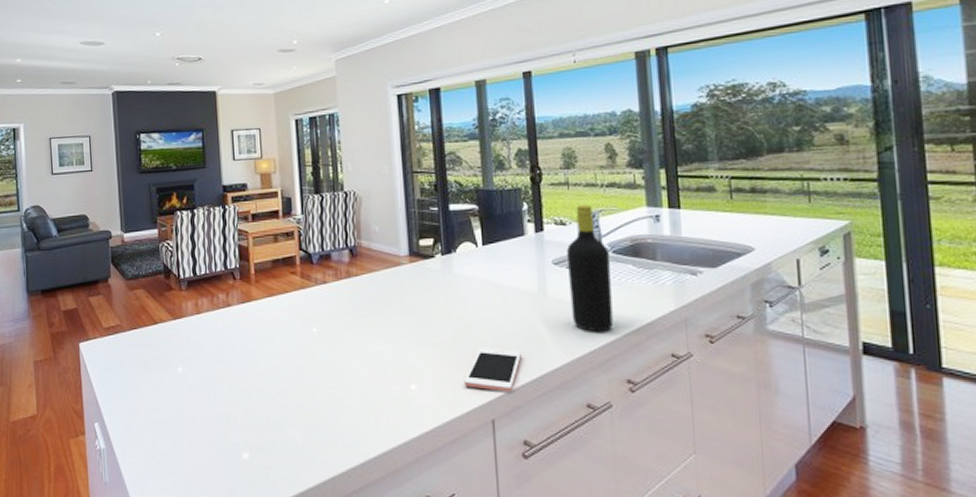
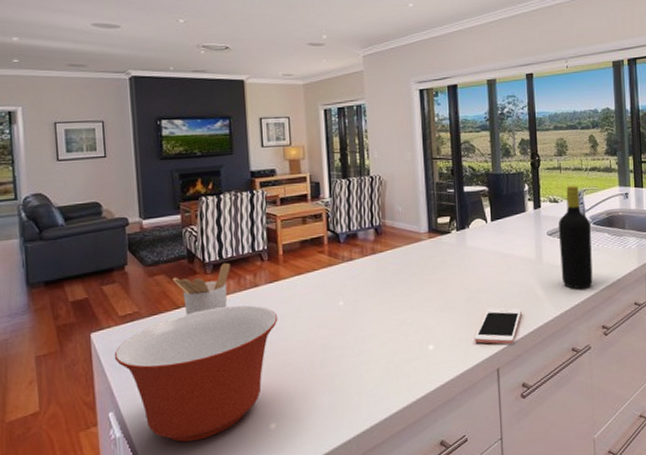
mixing bowl: none [99,325,250,461] -> present [114,305,278,442]
utensil holder: none [150,279,204,332] -> present [172,262,230,316]

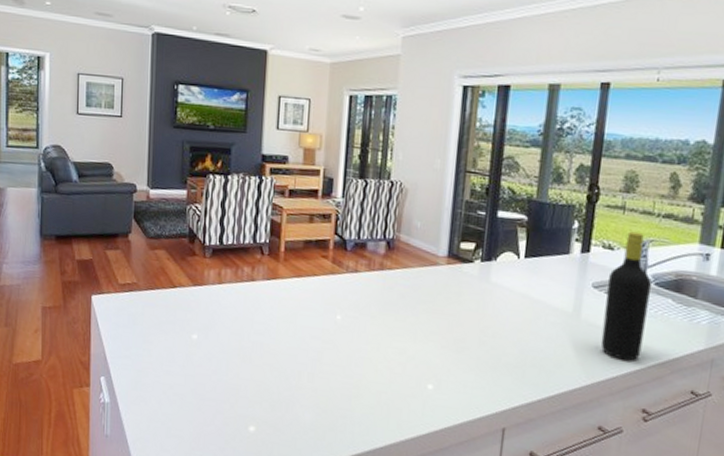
mixing bowl: present [114,305,278,442] -> none [110,294,271,425]
utensil holder: present [172,262,230,316] -> none [172,249,229,297]
cell phone: present [474,308,522,344] -> none [481,358,544,404]

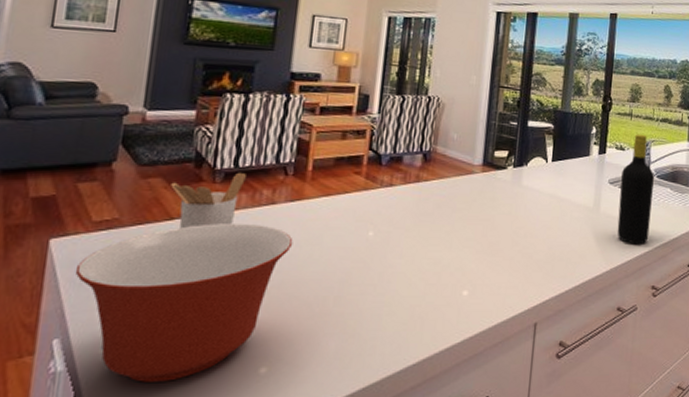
mixing bowl: none [110,294,271,425] -> present [74,224,293,382]
utensil holder: none [172,249,229,297] -> present [171,172,246,229]

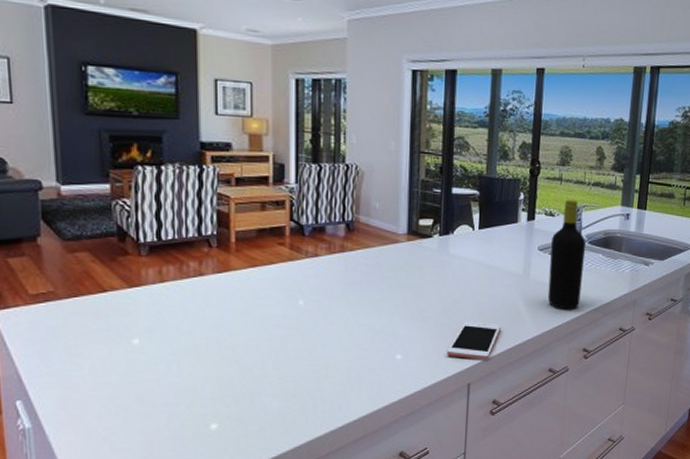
mixing bowl: present [74,224,293,382] -> none [22,295,226,437]
utensil holder: present [171,172,246,229] -> none [98,245,170,301]
cell phone: none [514,255,570,297] -> present [446,321,501,359]

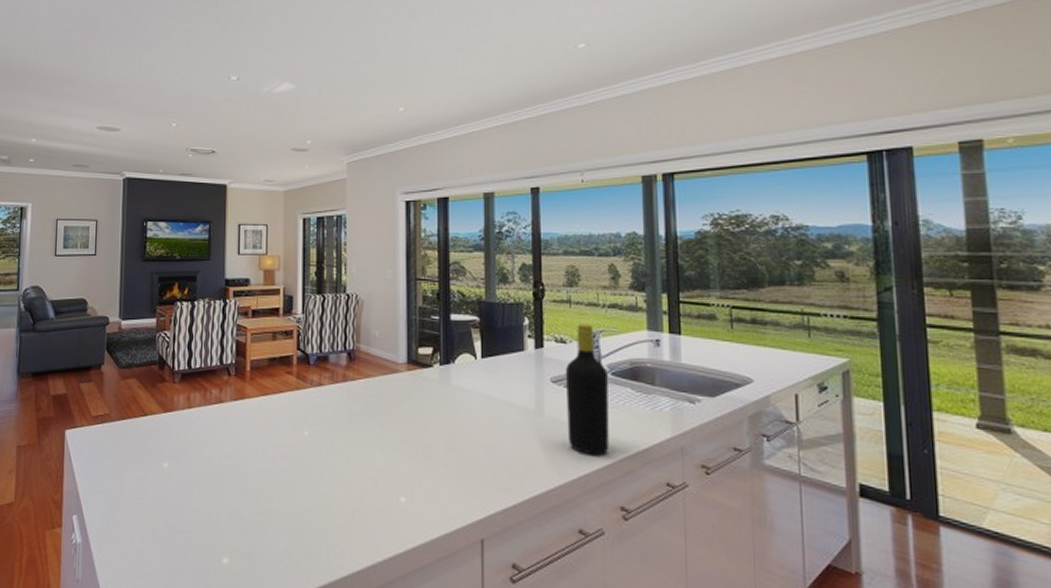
cell phone: present [446,321,501,359] -> none [454,463,514,511]

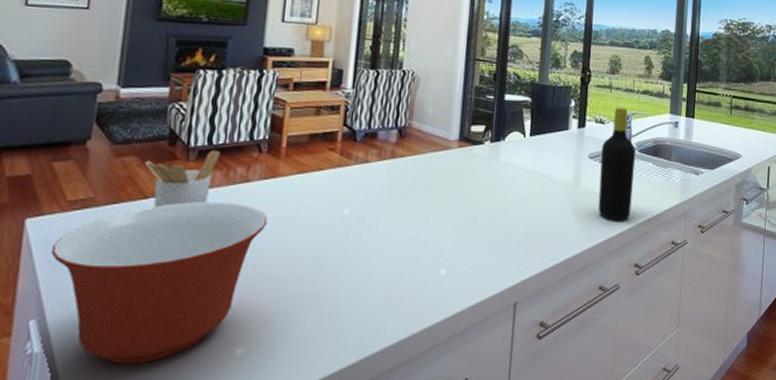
mixing bowl: none [83,420,240,562] -> present [50,202,268,364]
utensil holder: none [143,373,198,425] -> present [145,149,220,208]

